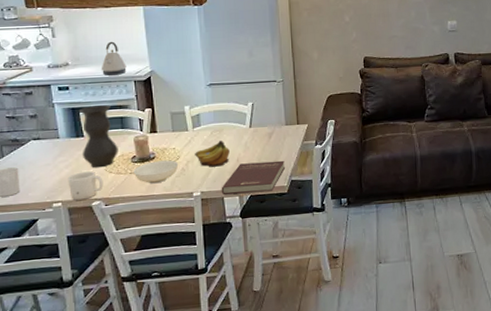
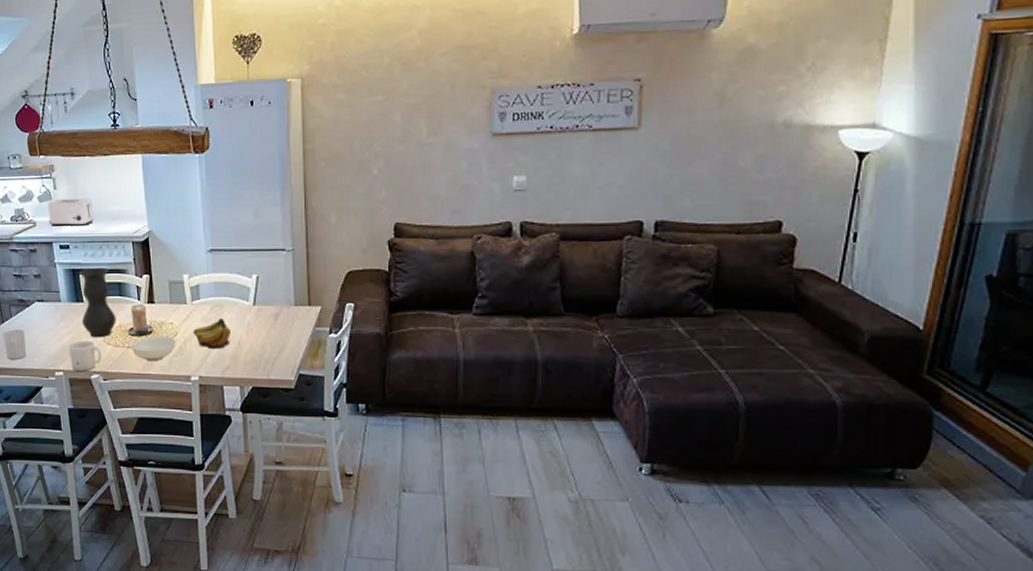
toaster: none [45,44,95,70] -> present [47,198,94,227]
kettle: present [101,41,127,76] -> none [99,195,125,234]
book: present [221,160,285,194] -> none [220,348,292,385]

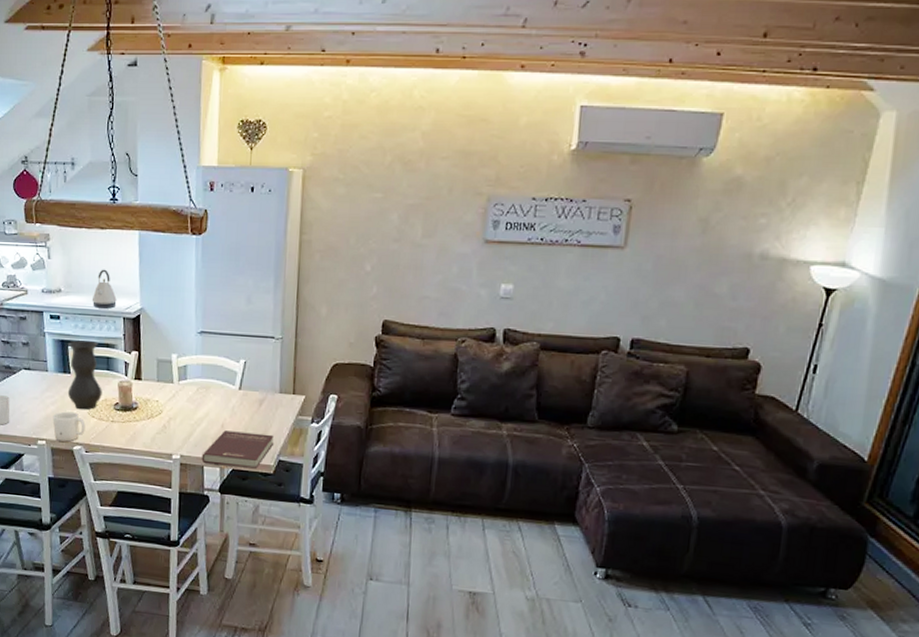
toaster: present [47,198,94,227] -> none [40,269,87,299]
kettle: none [99,195,125,234] -> present [91,269,117,309]
bowl: present [130,336,176,362] -> none [115,412,161,437]
fruit: present [193,318,231,349] -> none [178,400,215,430]
book: none [220,348,292,385] -> present [201,430,274,469]

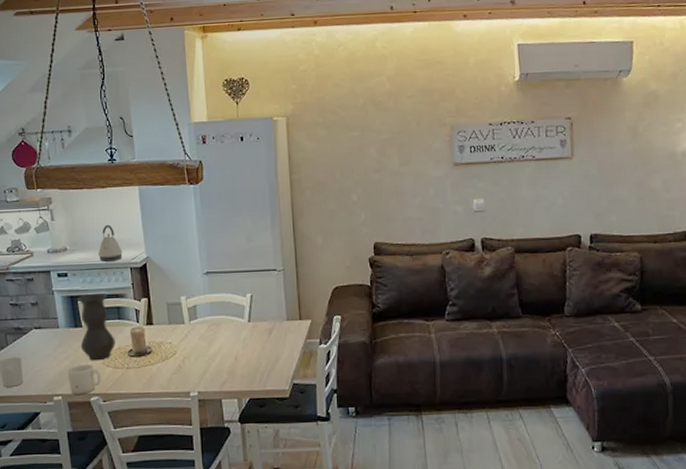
book: present [201,430,274,469] -> none [219,360,286,396]

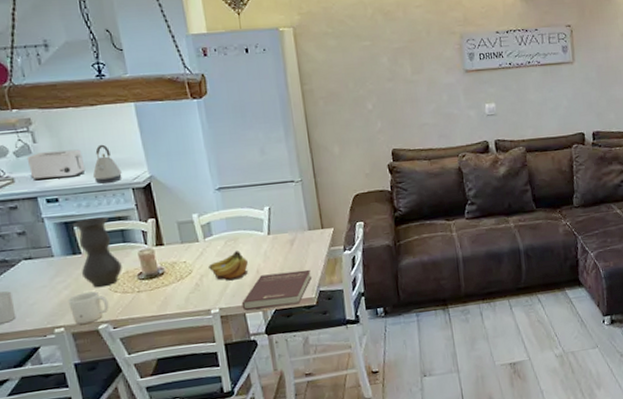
toaster: none [45,228,92,256] -> present [26,149,86,181]
fruit: none [191,336,228,365] -> present [208,251,249,281]
book: none [219,360,286,396] -> present [241,269,311,310]

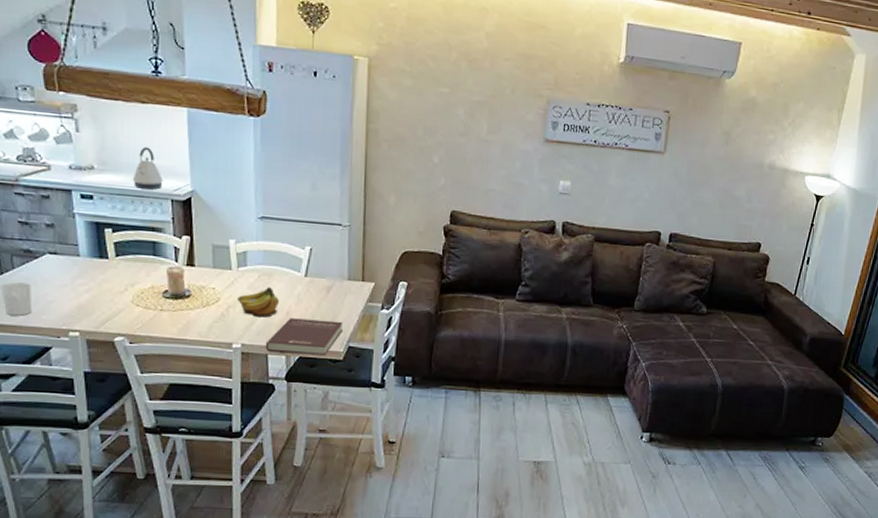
toaster: present [26,149,86,181] -> none [66,143,126,177]
mug: present [68,291,109,325] -> none [87,299,129,333]
vase: present [72,216,122,288] -> none [103,222,148,298]

